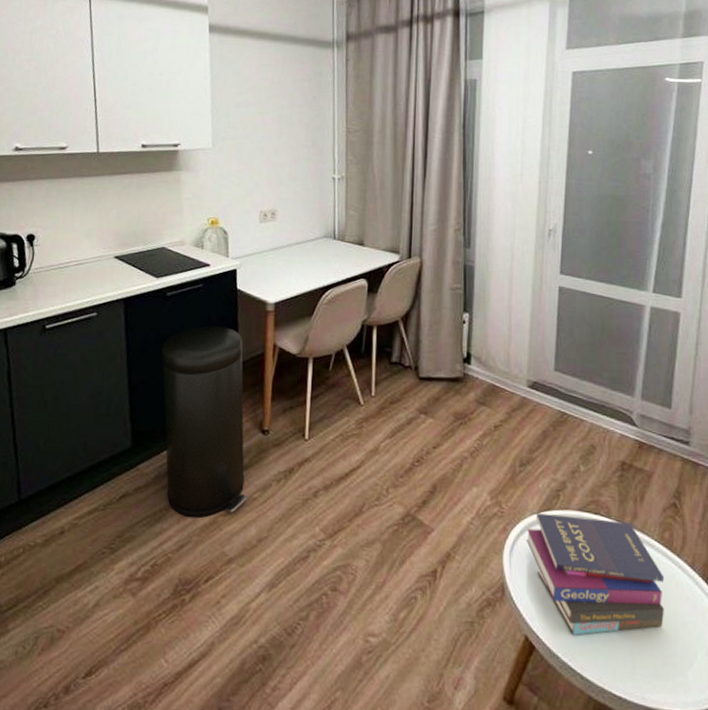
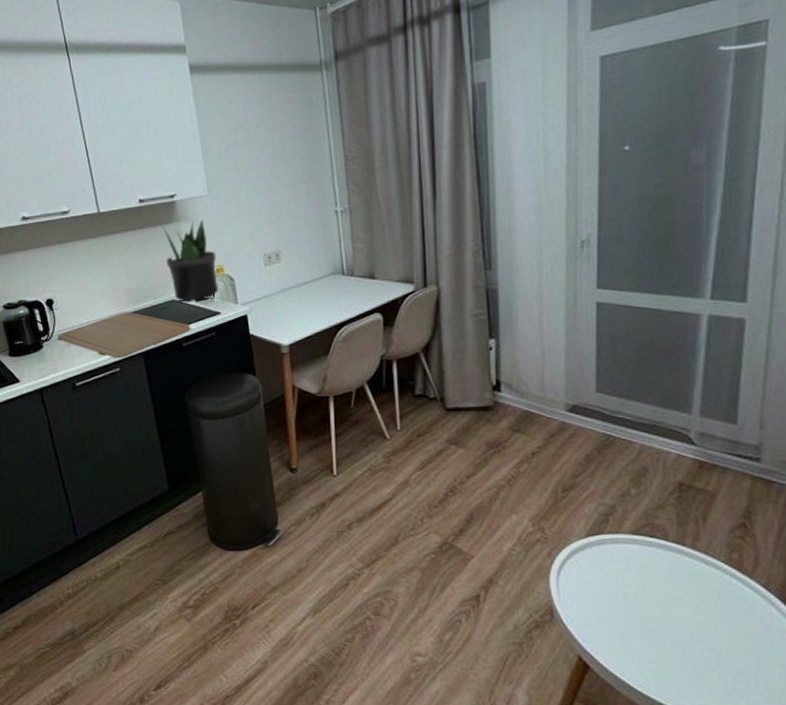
chopping board: none [33,255,177,303] -> present [58,312,190,359]
planter: none [161,170,213,252] -> present [162,219,218,302]
books: present [526,513,665,635] -> none [573,538,734,656]

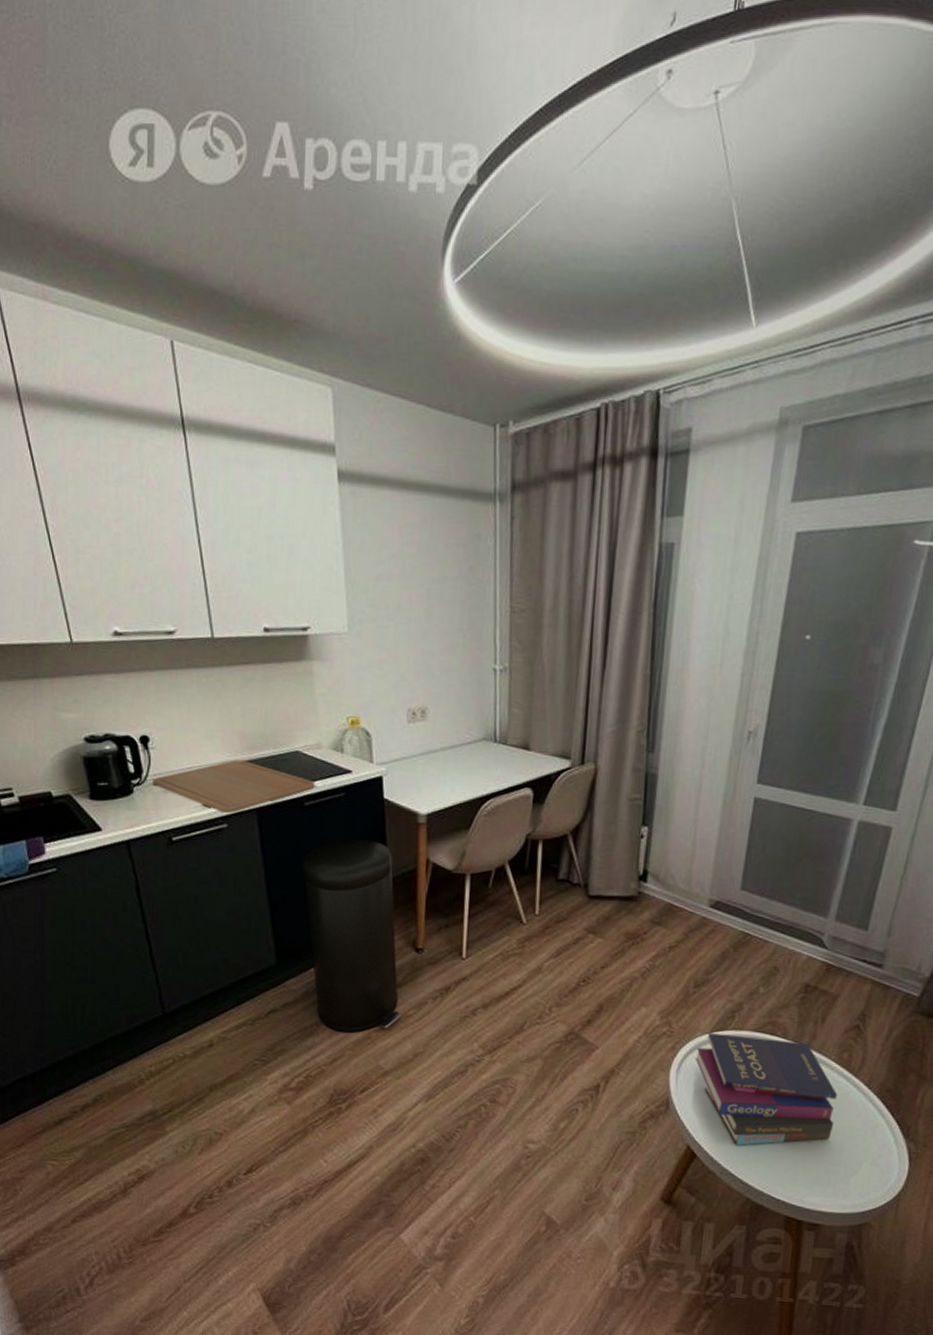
planter: present [162,219,218,302] -> none [290,660,352,756]
books: none [573,538,734,656] -> present [695,1033,838,1146]

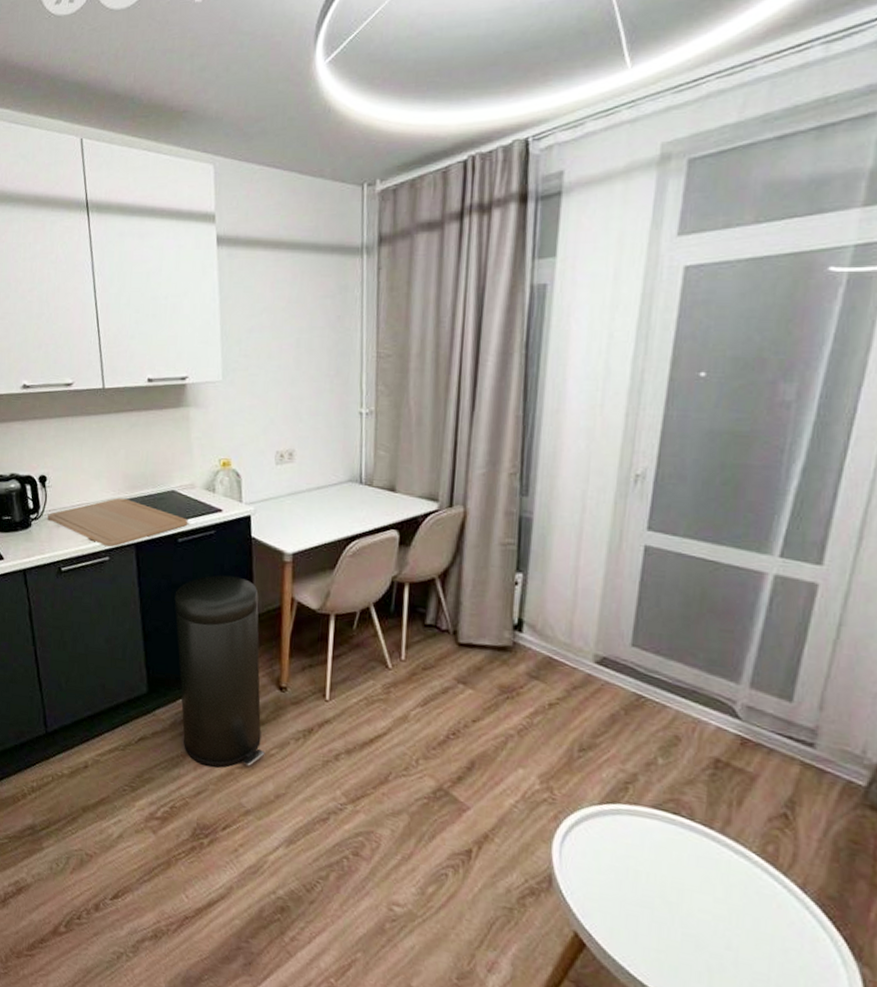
books: present [695,1033,838,1146] -> none [581,804,763,949]

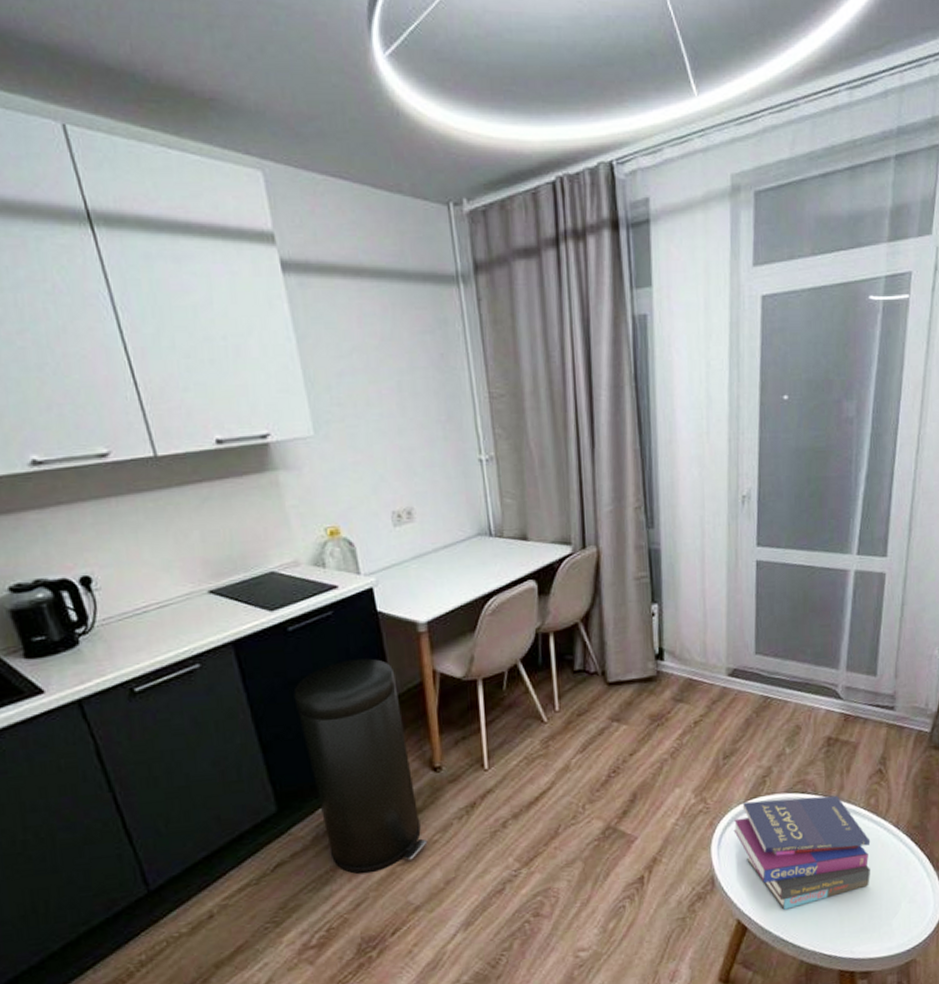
chopping board: present [47,497,188,548] -> none [102,589,298,653]
books: none [581,804,763,949] -> present [733,795,871,910]

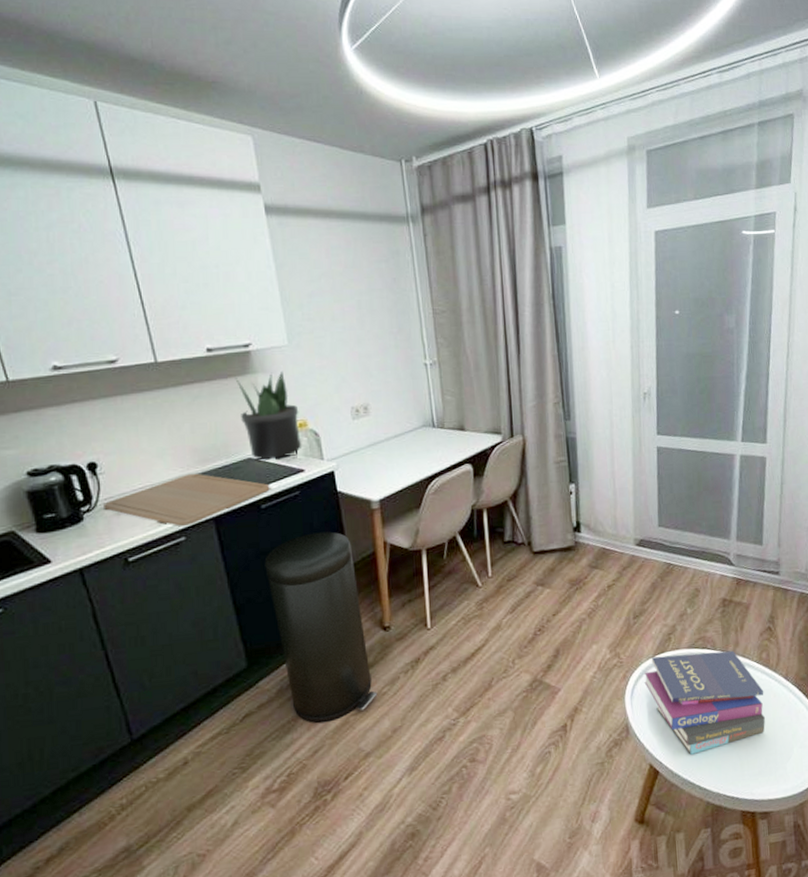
chopping board: none [102,589,298,653] -> present [104,473,270,527]
planter: none [251,467,333,575] -> present [235,370,301,460]

